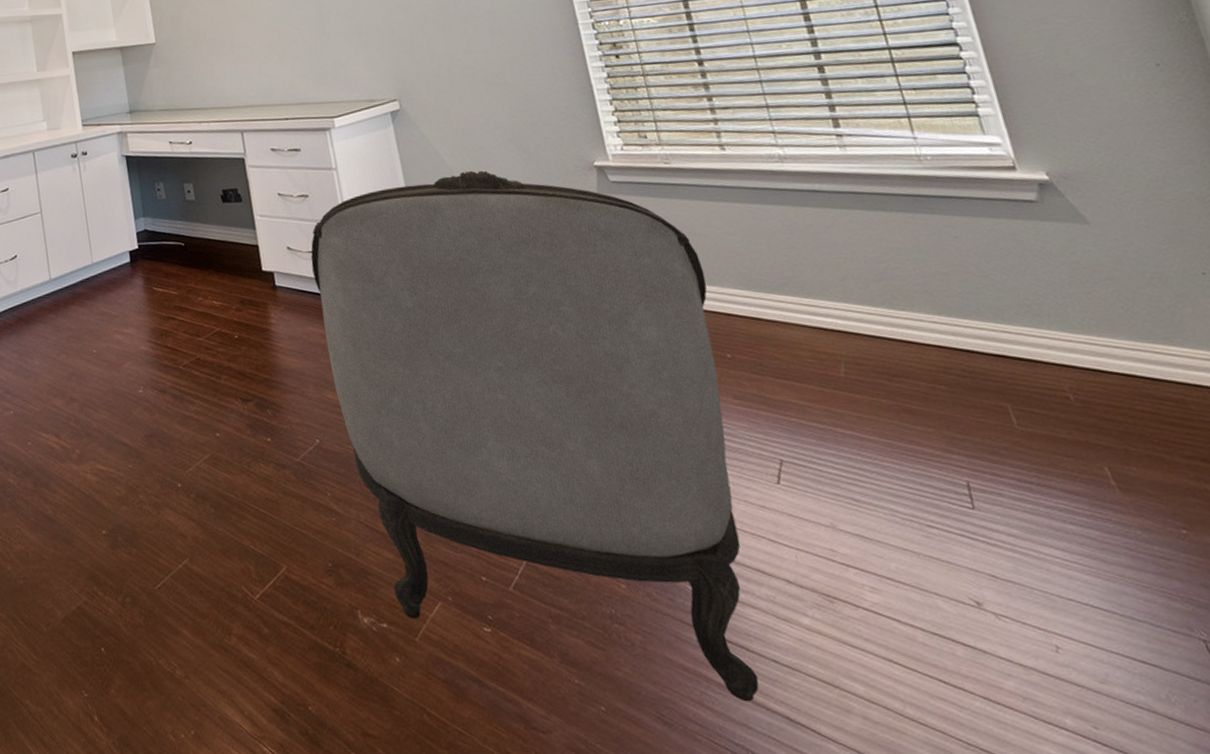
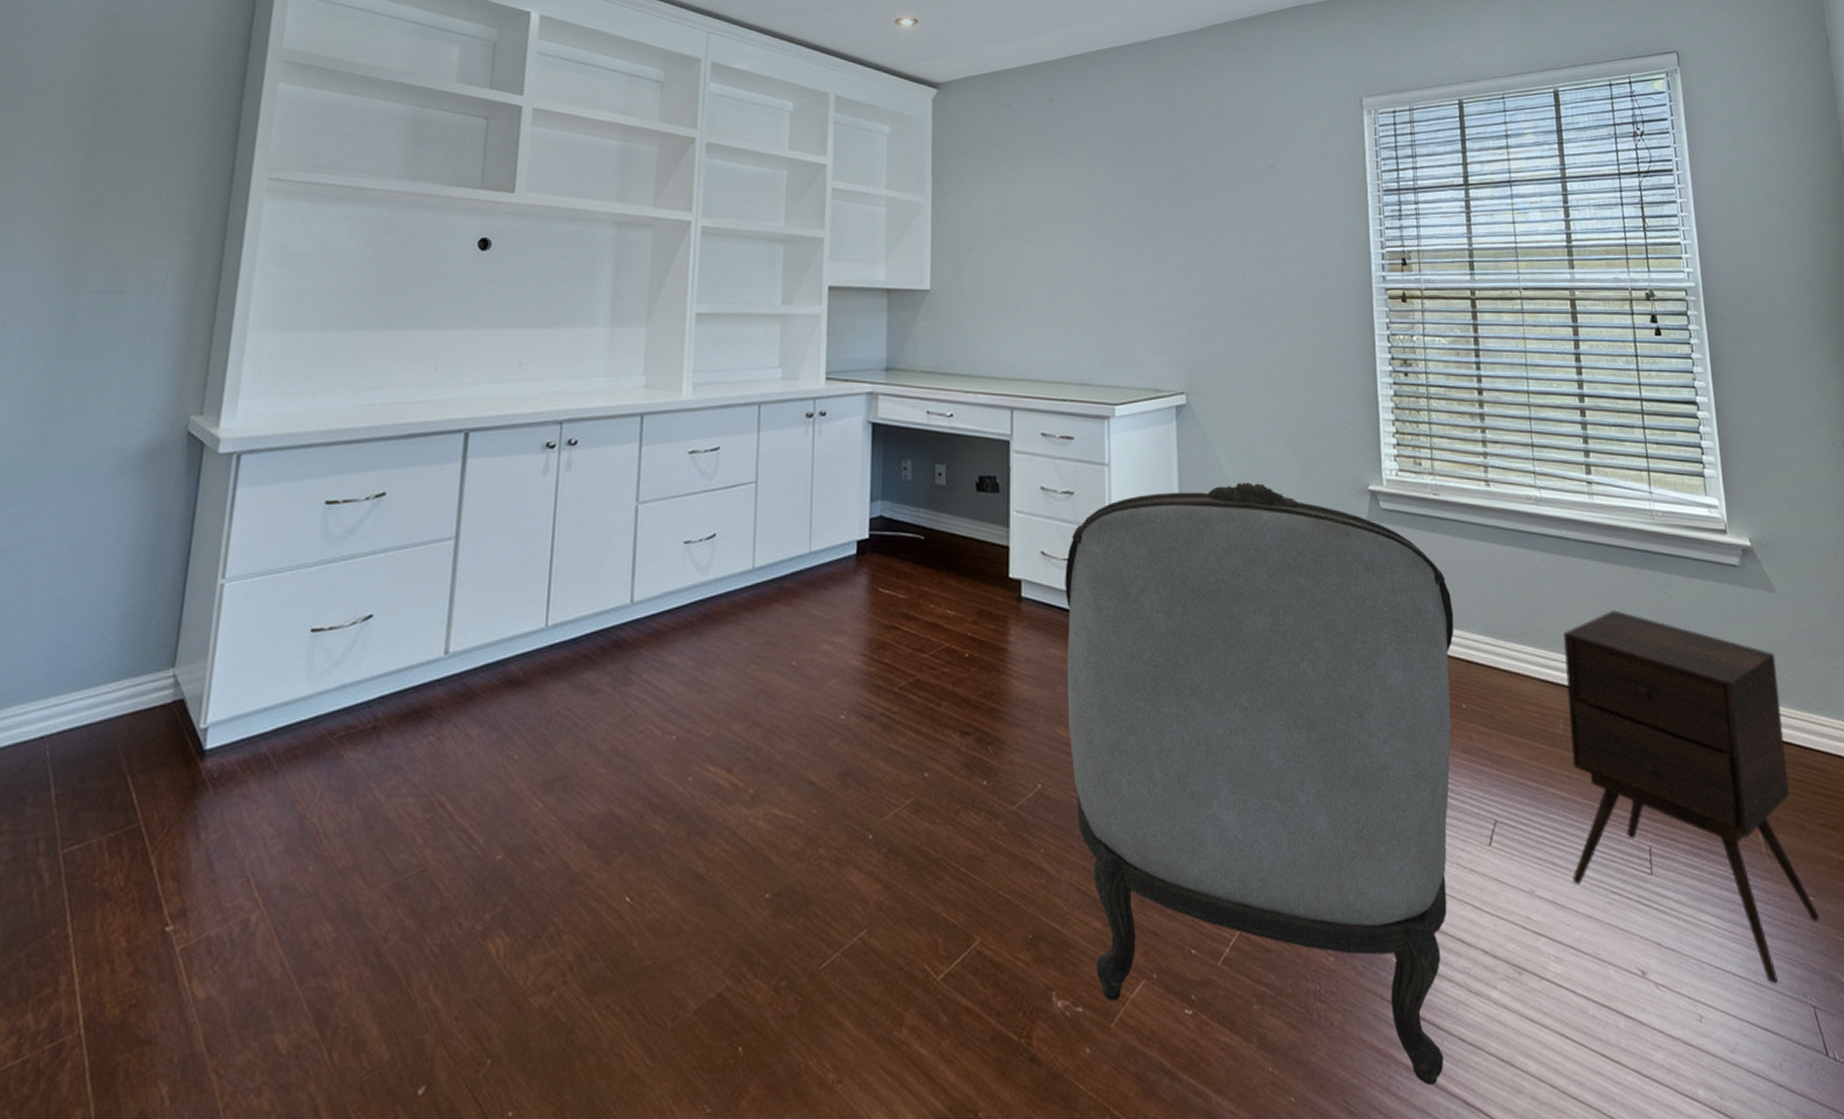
side table: none [830,255,1200,617] -> present [1562,610,1820,984]

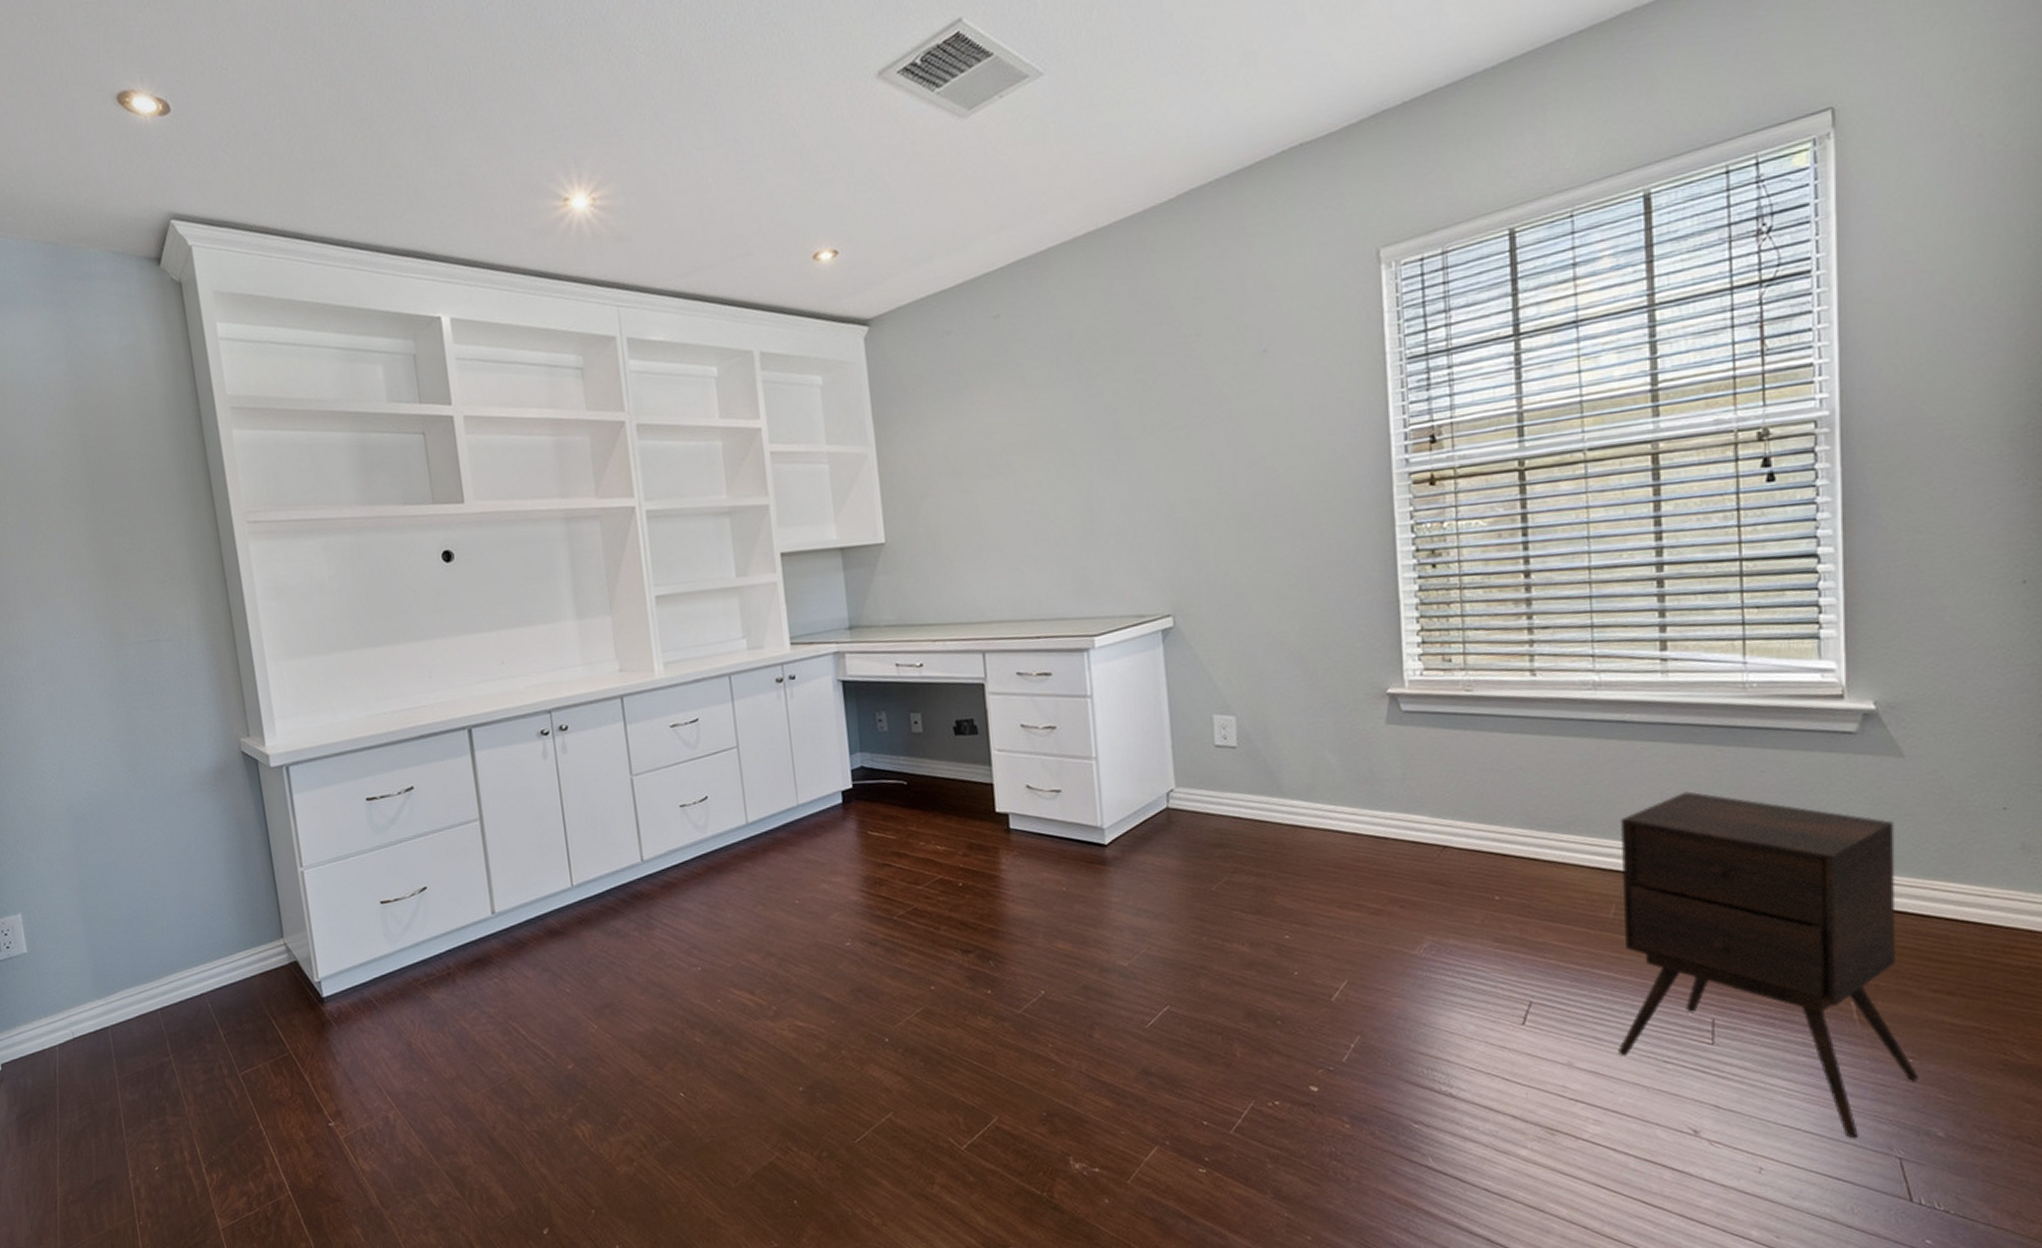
armchair: present [1065,482,1454,1086] -> none [1052,698,1488,1227]

